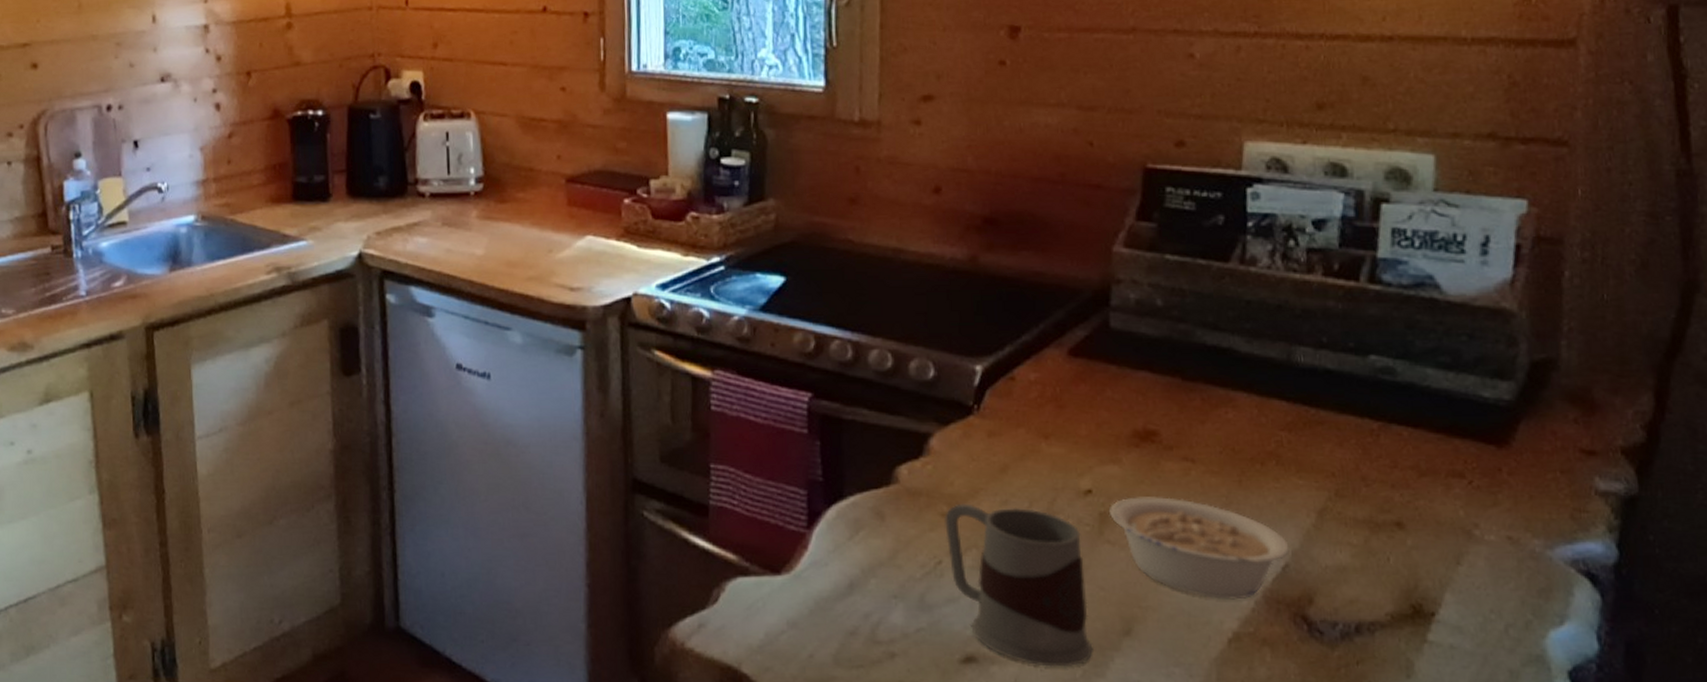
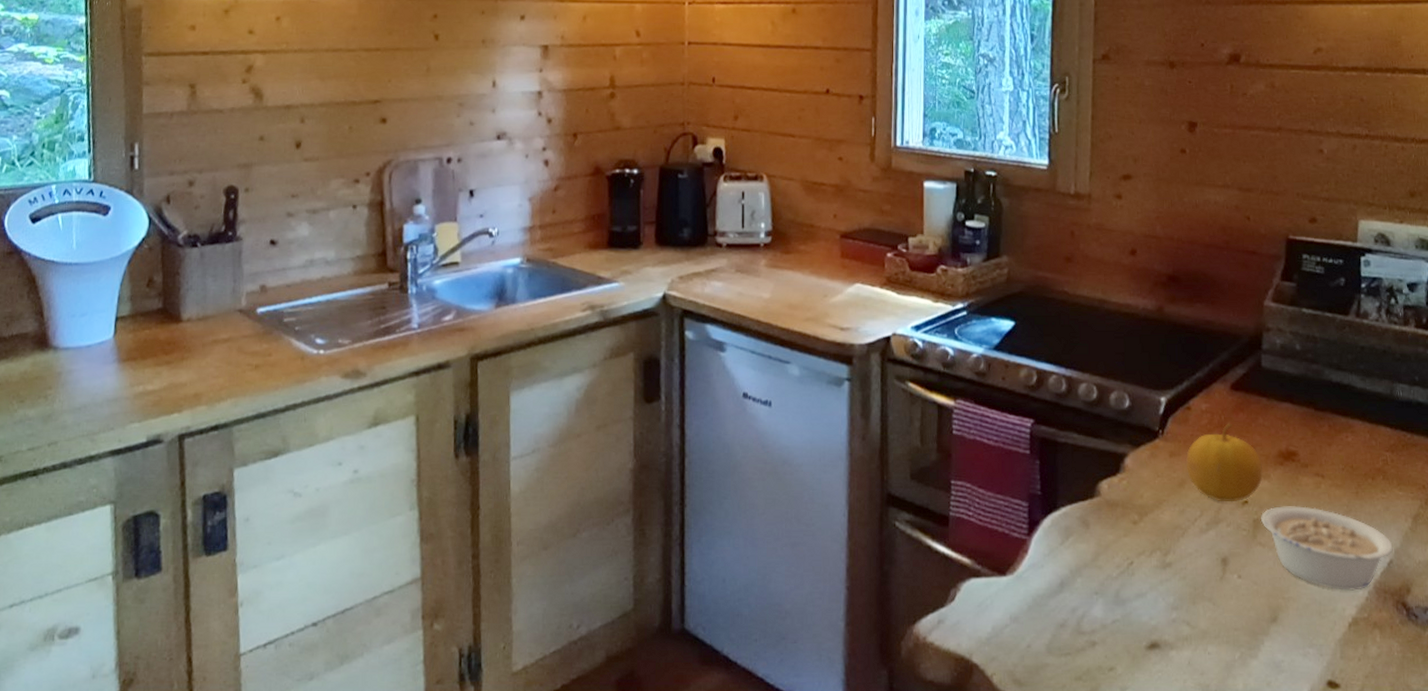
mug: present [944,503,1093,667] -> none [1136,513,1248,650]
fruit: none [1009,396,1112,492] -> present [1185,423,1263,502]

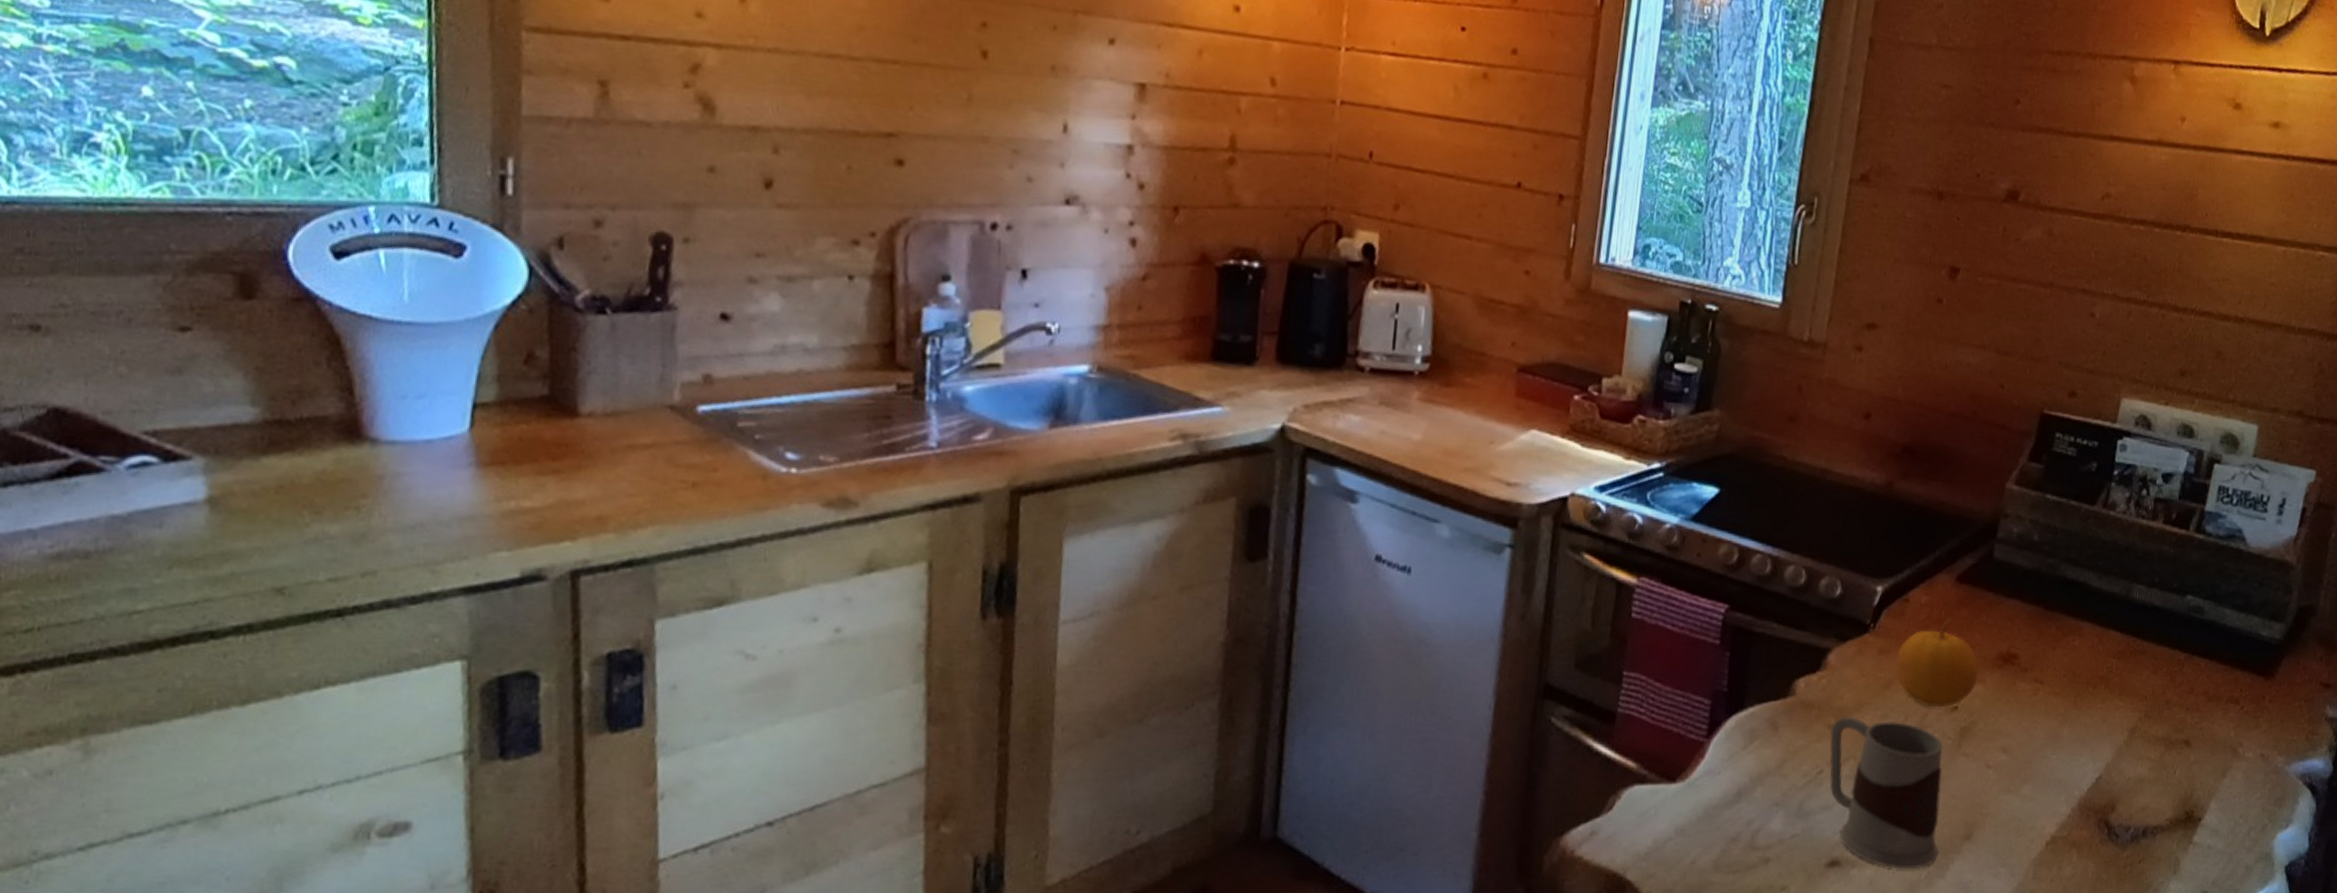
mug: none [1136,513,1248,650] -> present [1829,716,1943,869]
legume: present [1261,506,1393,591] -> none [1969,714,2104,807]

